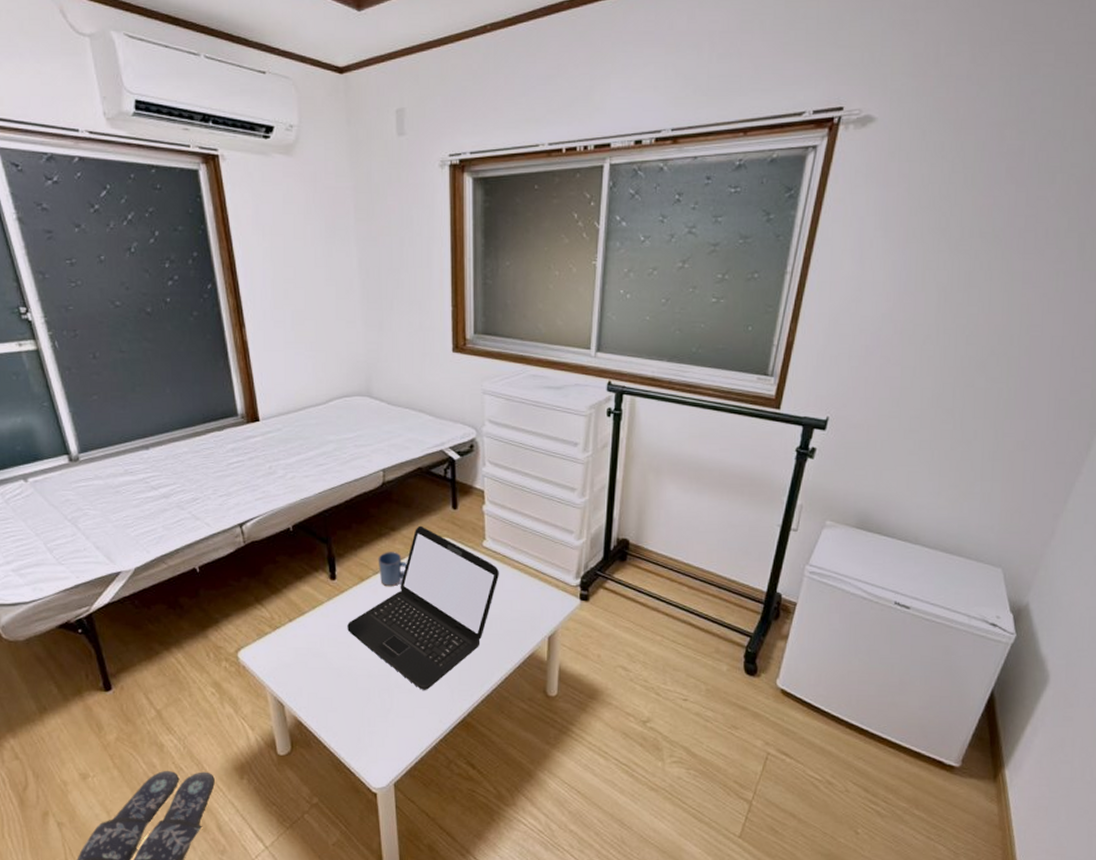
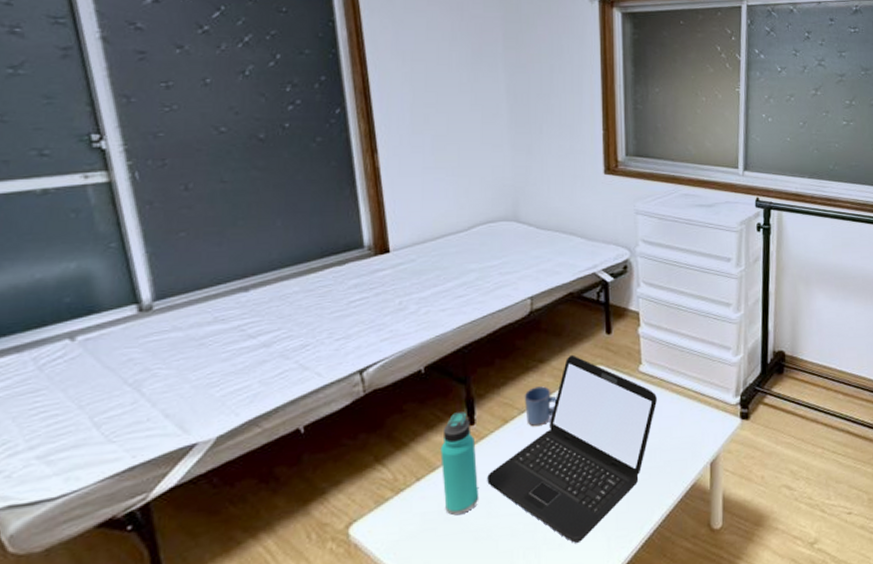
thermos bottle: none [308,567,340,654] -> present [440,412,478,516]

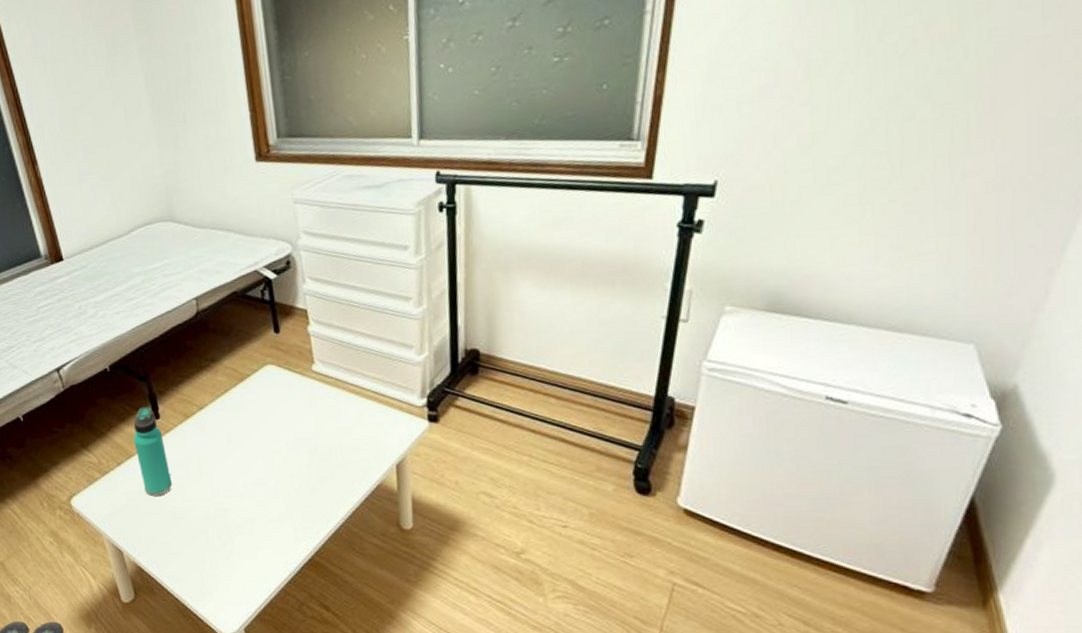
laptop: present [487,354,657,543] -> none [177,354,334,529]
mug: present [524,386,557,426] -> none [200,384,233,422]

